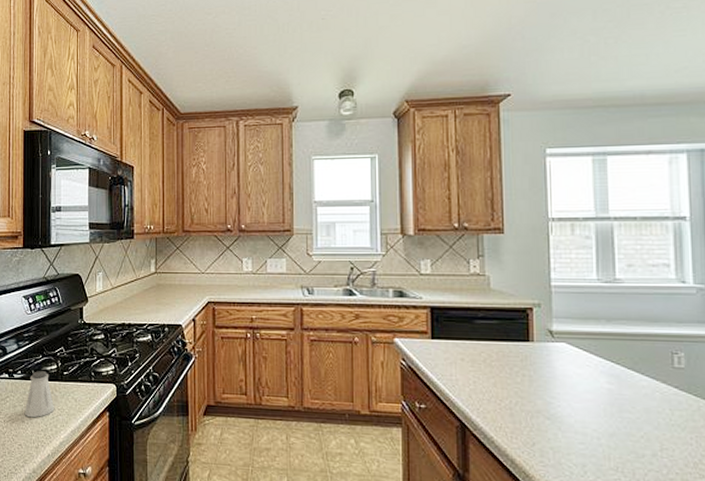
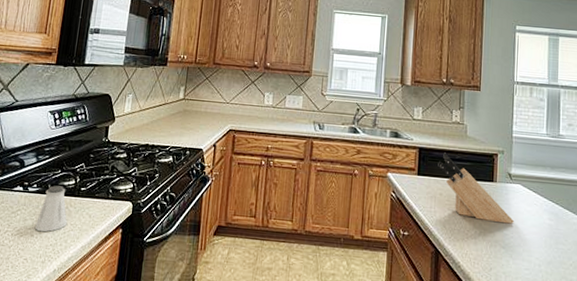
knife block: none [456,310,562,391] -> present [438,152,515,224]

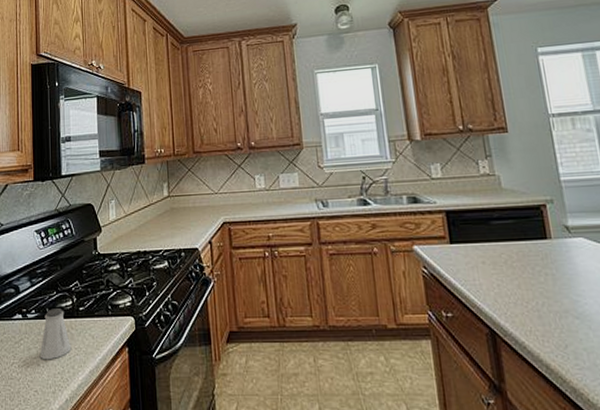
knife block: present [438,152,515,224] -> none [472,212,586,288]

